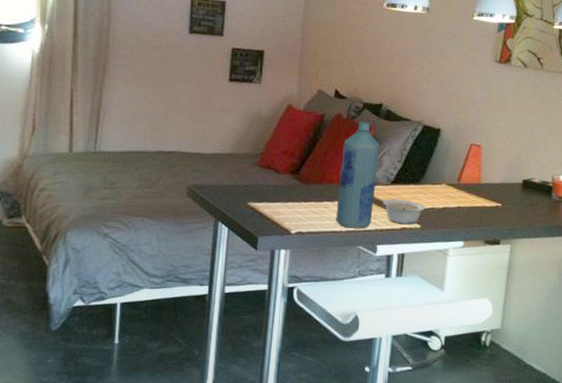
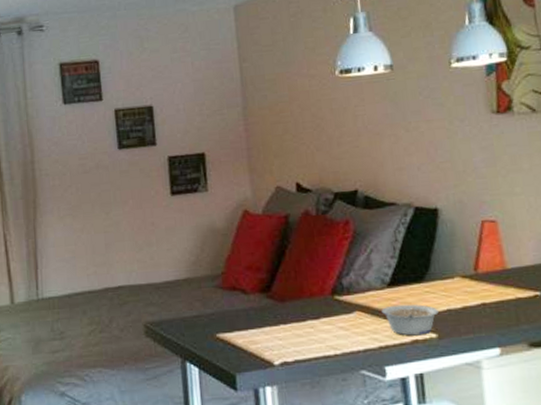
bottle: present [335,121,380,229] -> none [318,214,372,350]

